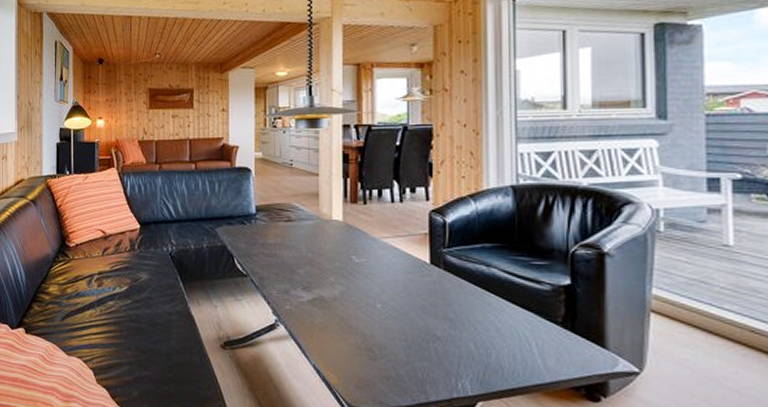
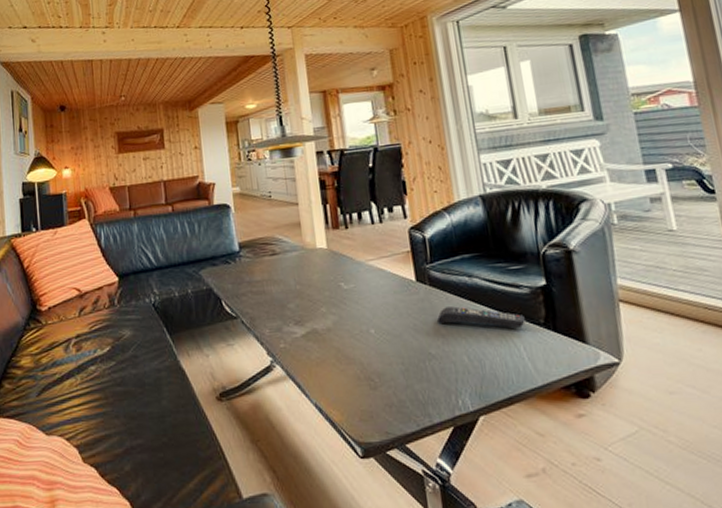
remote control: none [446,293,541,323] -> present [436,306,525,328]

